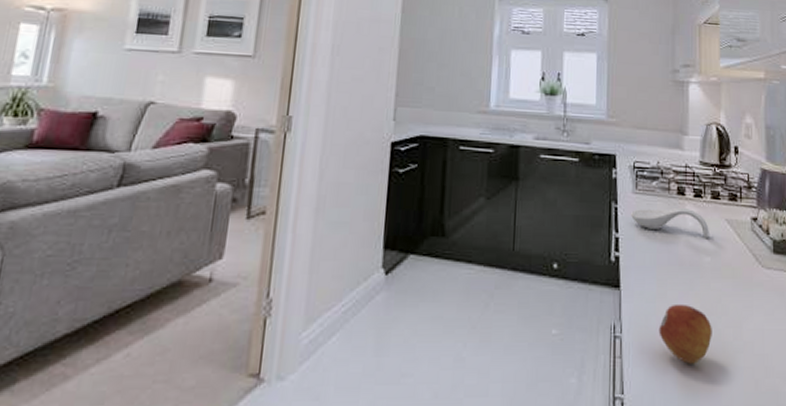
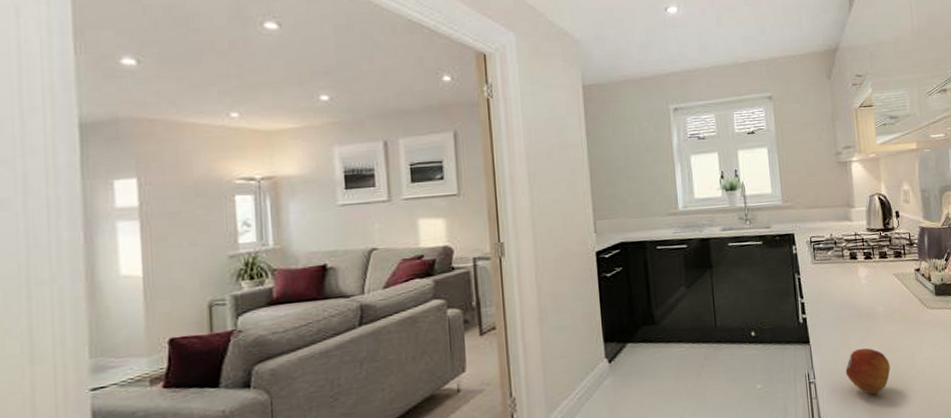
spoon rest: present [630,207,709,238] -> none [811,269,881,292]

